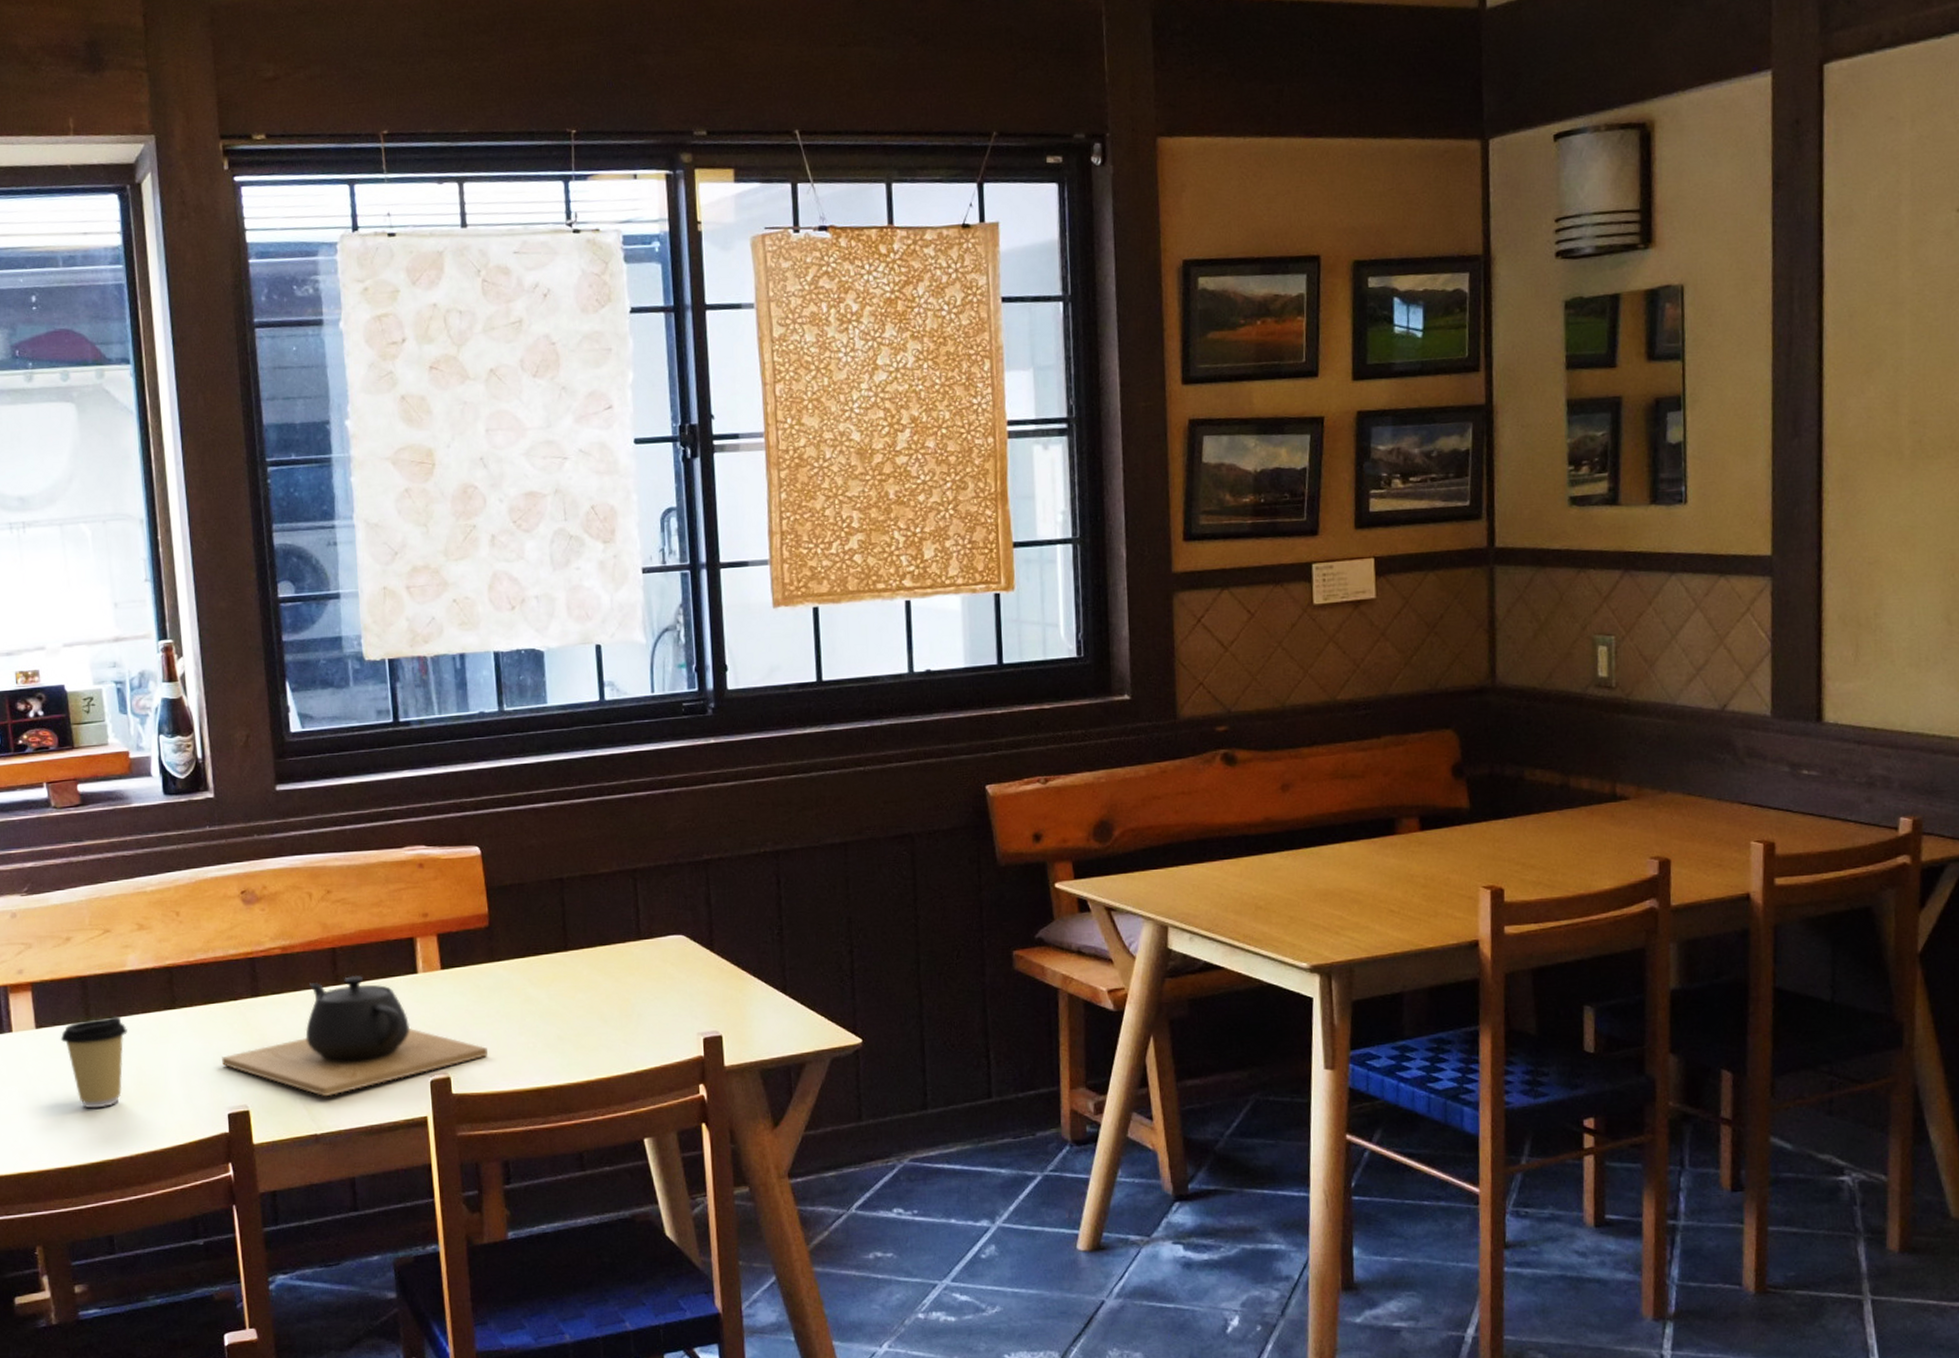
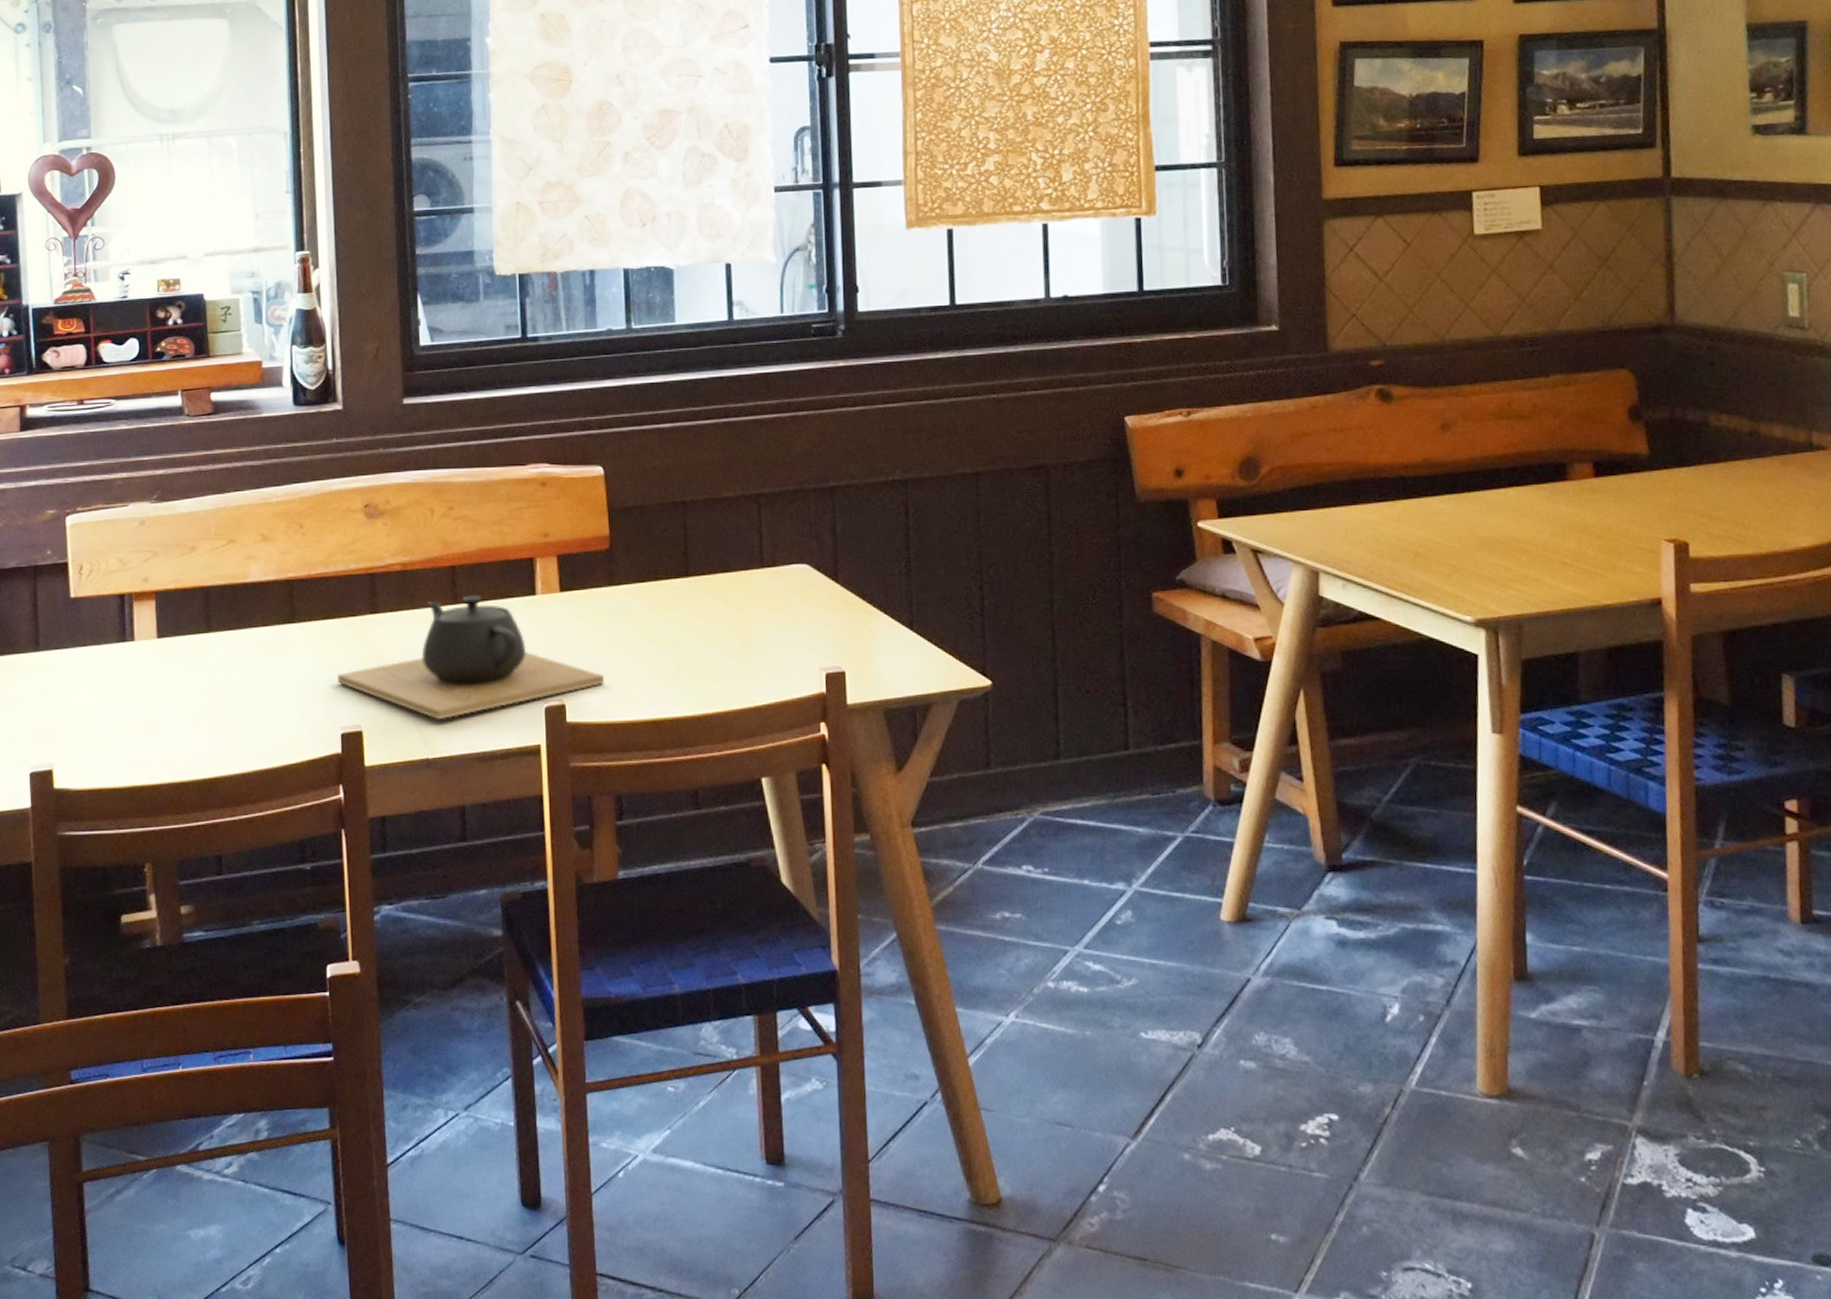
coffee cup: present [60,1016,127,1109] -> none [180,628,246,723]

